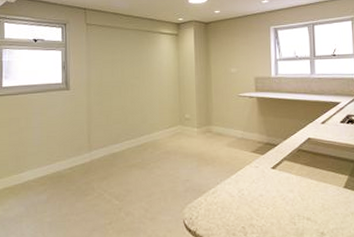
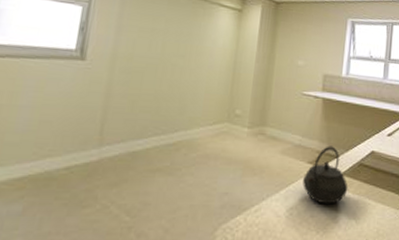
kettle: none [249,136,290,185] -> present [303,146,348,205]

